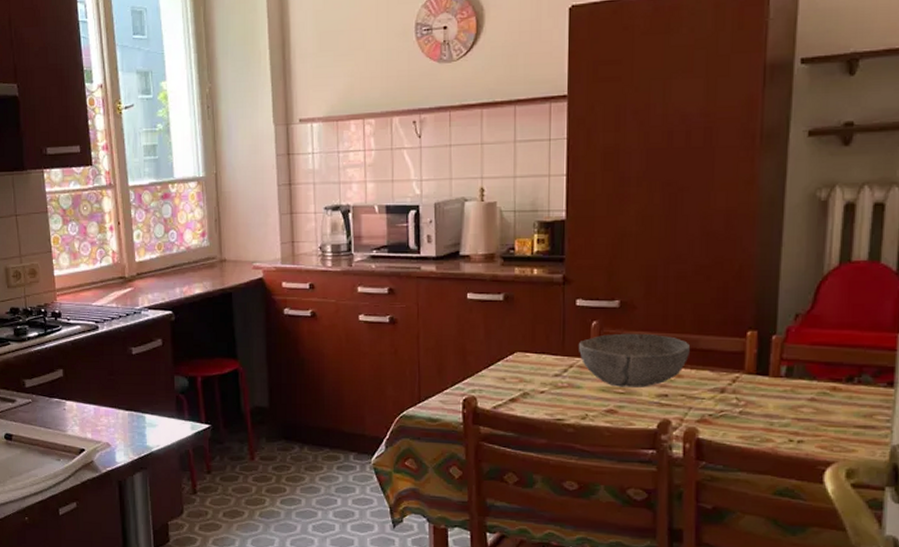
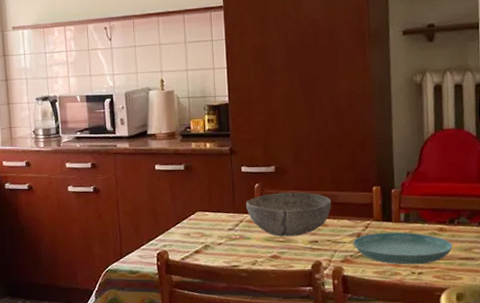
saucer: none [714,388,848,431] -> present [353,232,453,265]

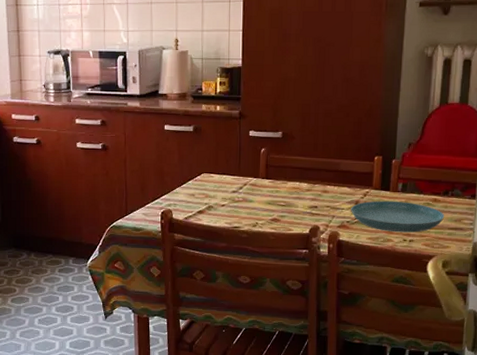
bowl: present [246,192,332,237] -> none [251,158,334,201]

